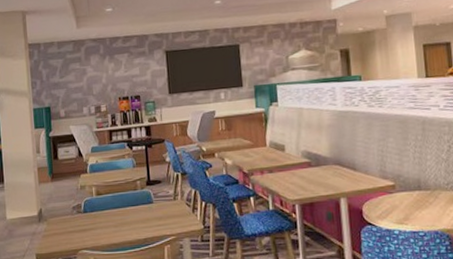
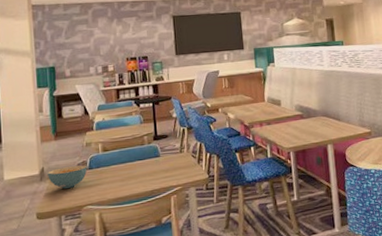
cereal bowl: none [45,208,82,231] -> present [48,165,87,189]

